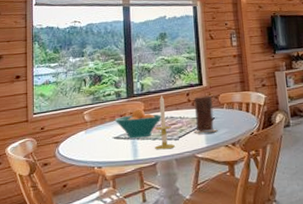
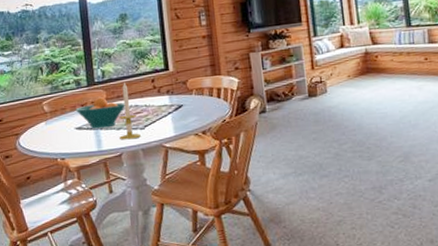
vase: present [193,95,218,133] -> none [159,81,187,122]

